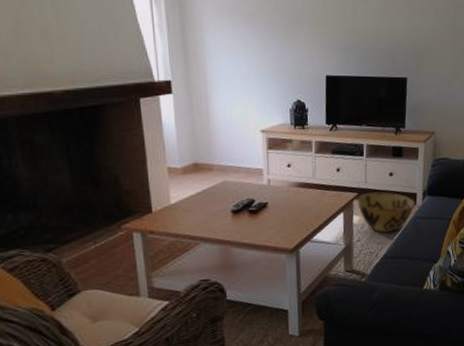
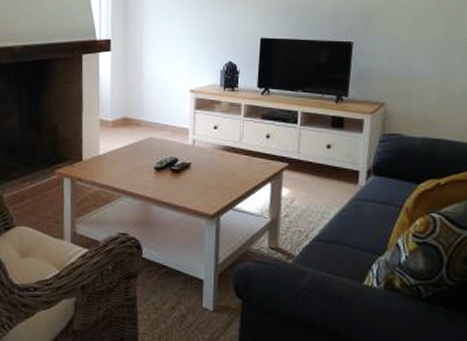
woven basket: present [357,191,415,233] -> none [287,164,356,212]

